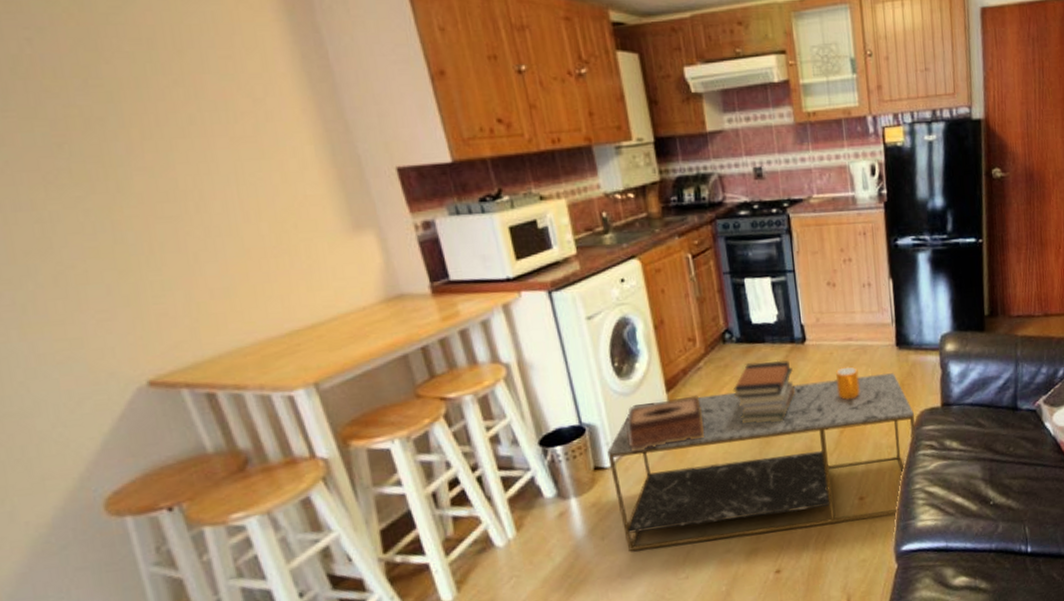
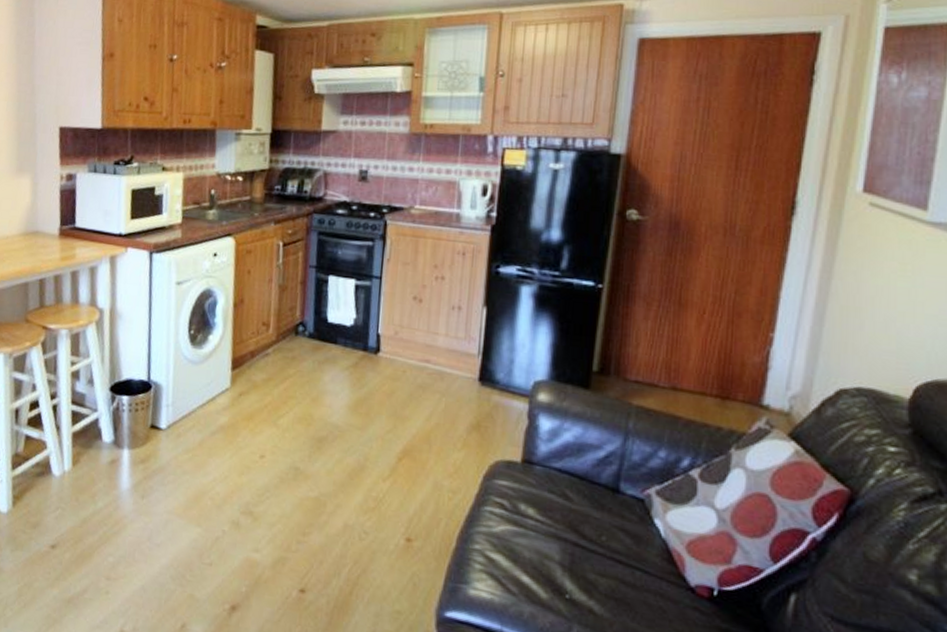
coffee table: present [607,373,915,551] -> none [163,374,488,571]
tissue box: present [626,395,705,452] -> none [187,376,262,426]
book stack: present [732,360,795,424] -> none [295,361,360,431]
mug: present [836,366,860,400] -> none [404,389,431,426]

